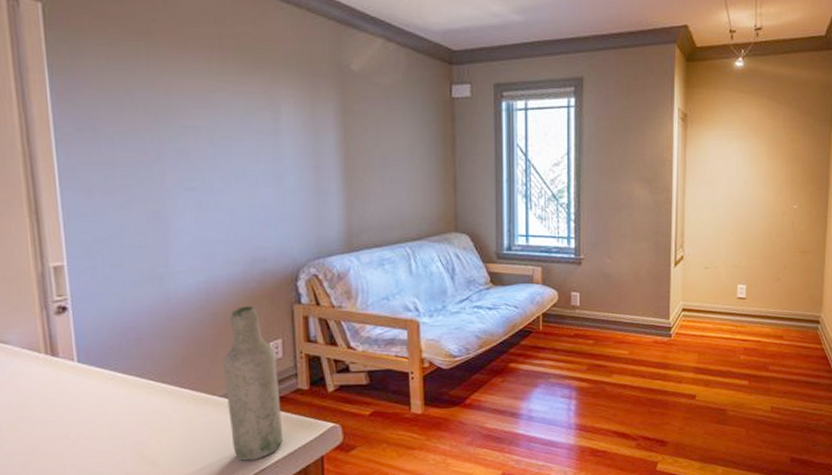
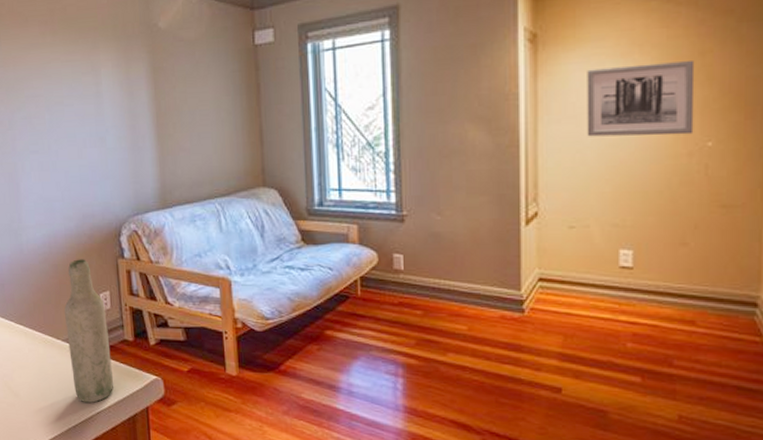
wall art: none [719,145,788,199] -> present [587,61,695,137]

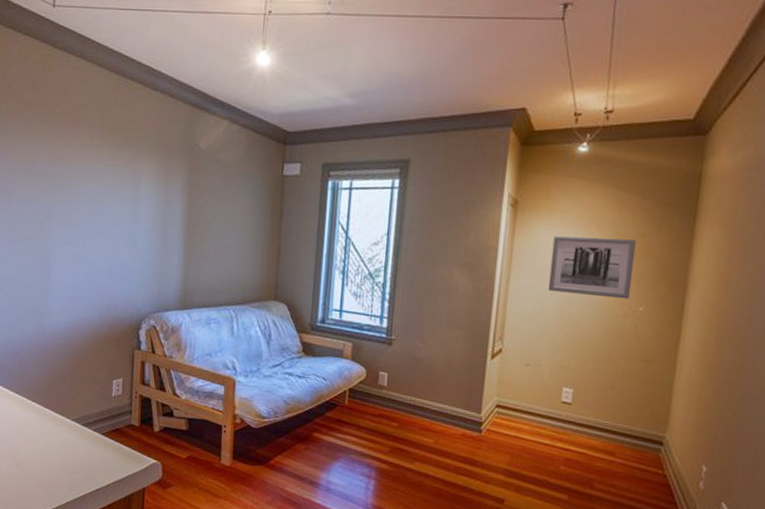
bottle: present [64,259,114,403] -> none [77,346,117,480]

